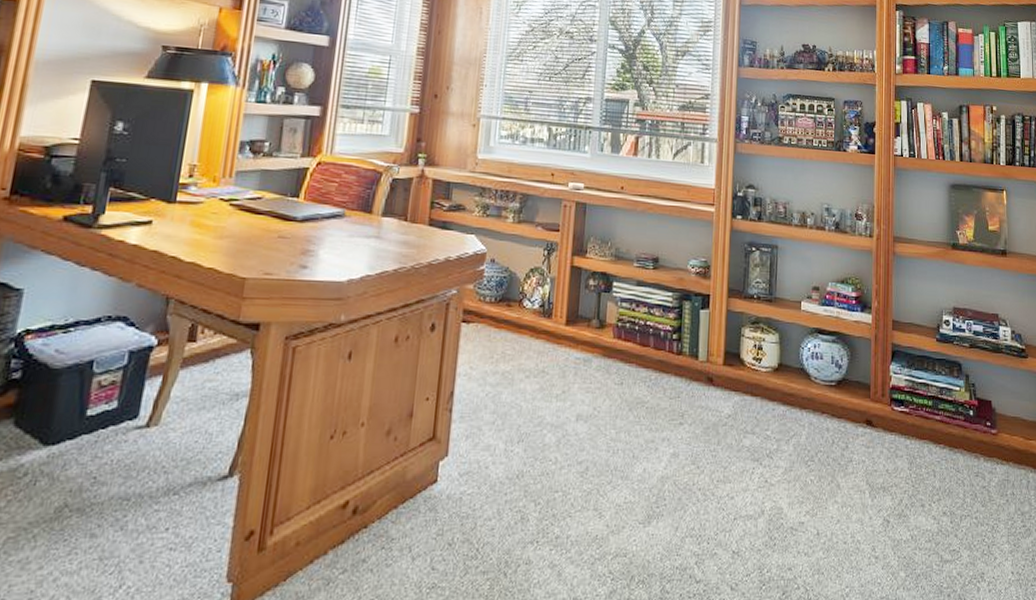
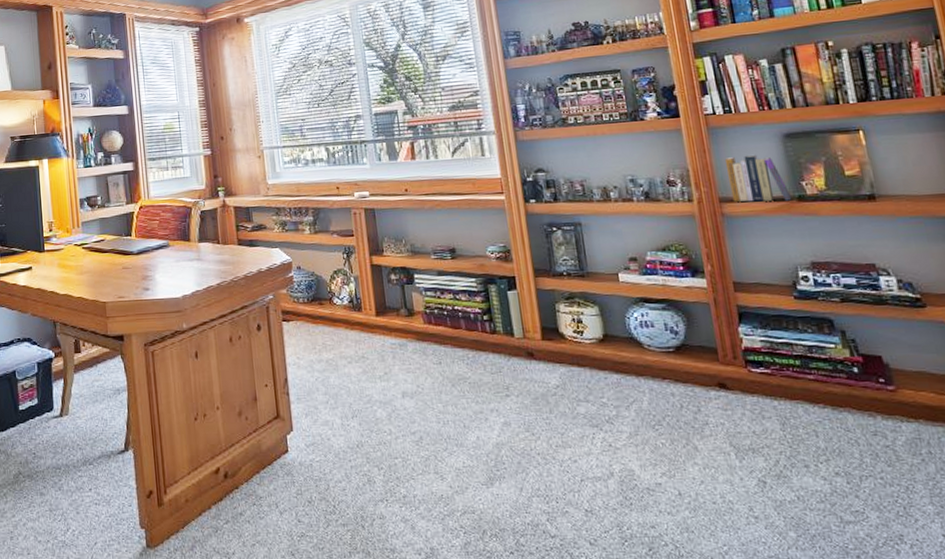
books: none [904,199,948,248] -> present [725,154,792,203]

